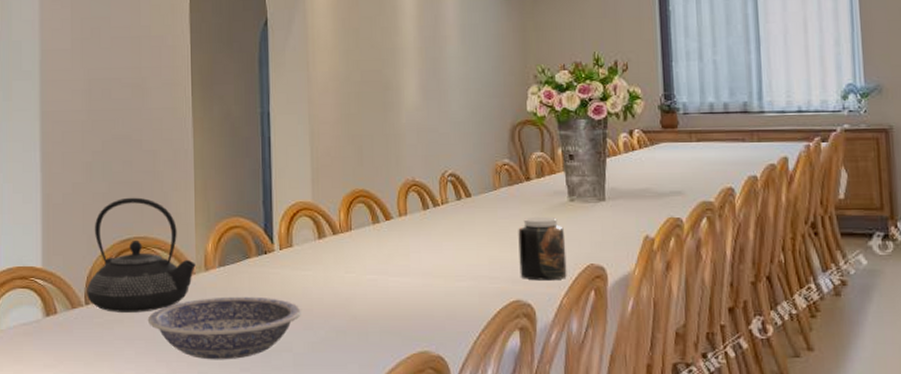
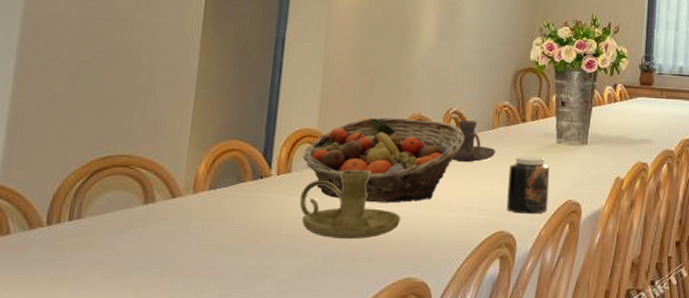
teapot: present [87,197,196,313] -> none [50,112,184,235]
bowl: present [147,296,301,360] -> none [119,220,292,286]
fruit basket: none [302,185,465,274] -> present [303,117,465,203]
candle holder: none [304,240,408,312] -> present [299,169,402,239]
candle holder: none [453,182,501,227] -> present [451,120,496,162]

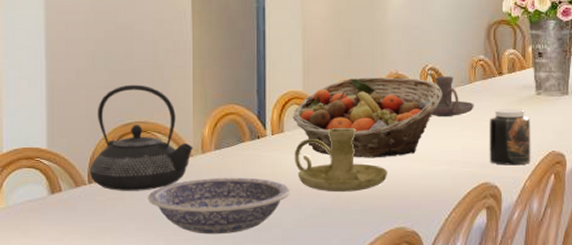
teapot: none [50,112,184,235] -> present [90,84,193,191]
bowl: none [119,220,292,286] -> present [147,177,290,235]

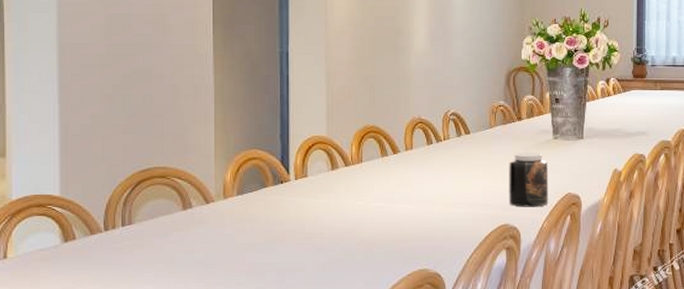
teapot: present [90,84,193,191] -> none [106,129,215,238]
bowl: present [147,177,290,235] -> none [166,222,314,280]
fruit basket: present [293,77,443,158] -> none [316,122,464,202]
candle holder: present [294,127,388,192] -> none [317,171,411,235]
candle holder: present [431,76,474,116] -> none [453,121,495,160]

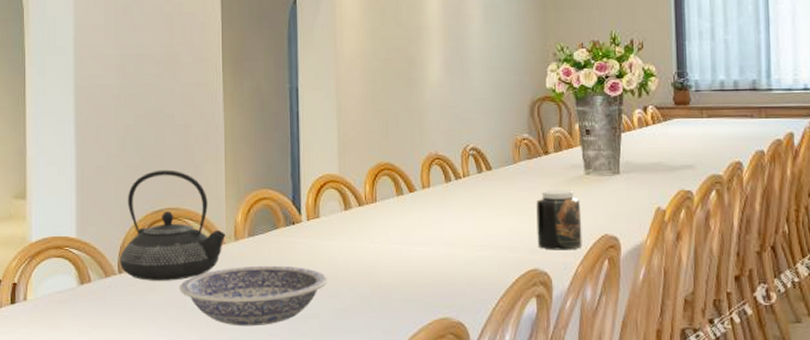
teapot: none [106,129,215,238] -> present [120,169,226,281]
bowl: none [166,222,314,280] -> present [179,265,327,327]

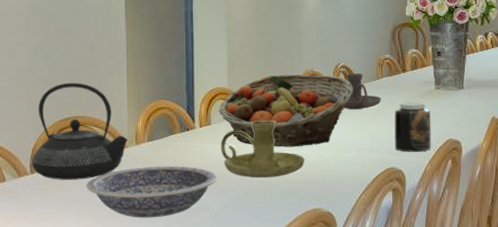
fruit basket: none [328,158,486,244] -> present [219,74,353,147]
candle holder: none [331,211,431,280] -> present [220,119,305,178]
candle holder: none [474,156,520,199] -> present [343,73,381,109]

